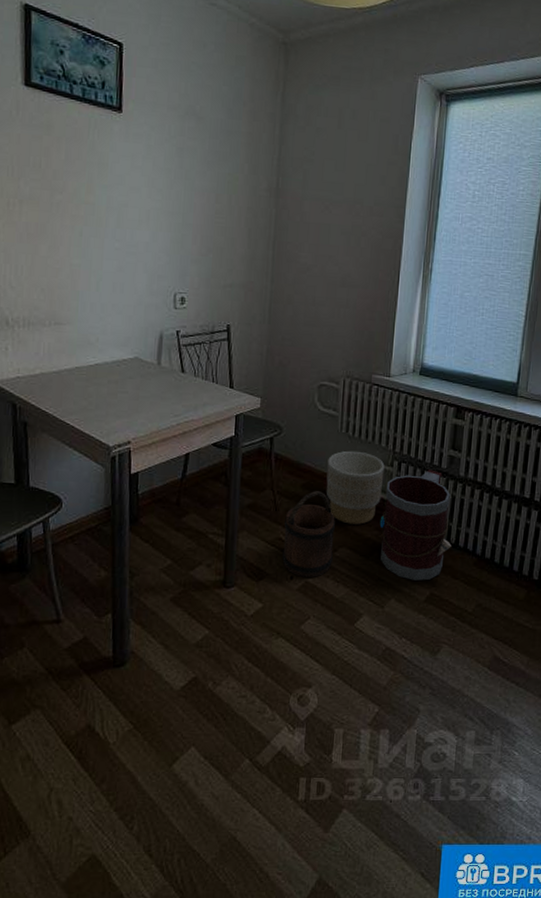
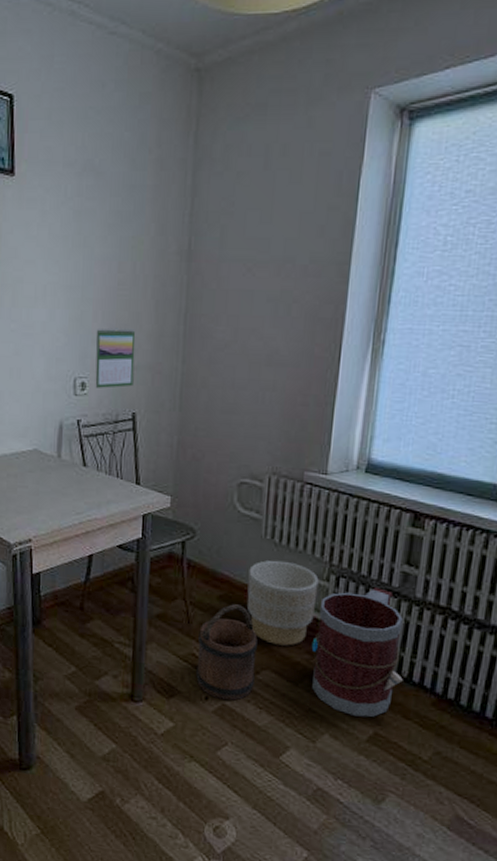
calendar: none [193,250,231,303] -> present [95,328,136,388]

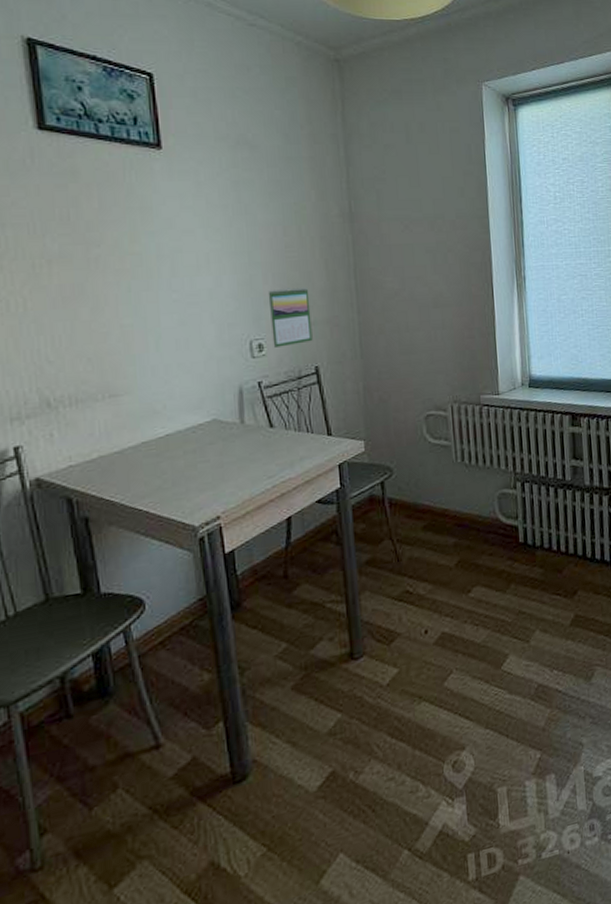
bucket: present [196,604,258,701] -> none [409,530,468,629]
planter: present [247,560,319,646] -> none [447,479,509,560]
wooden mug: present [311,587,403,717] -> none [511,484,588,606]

